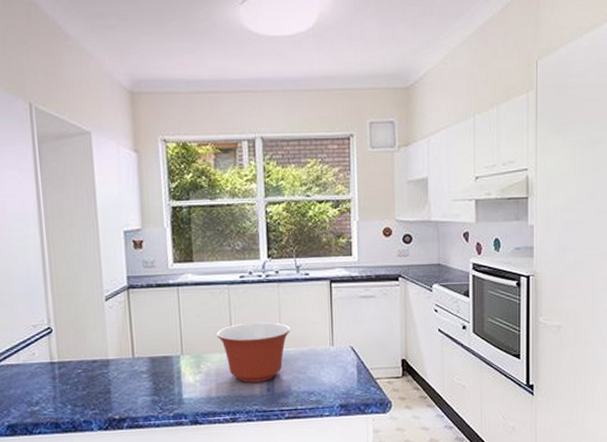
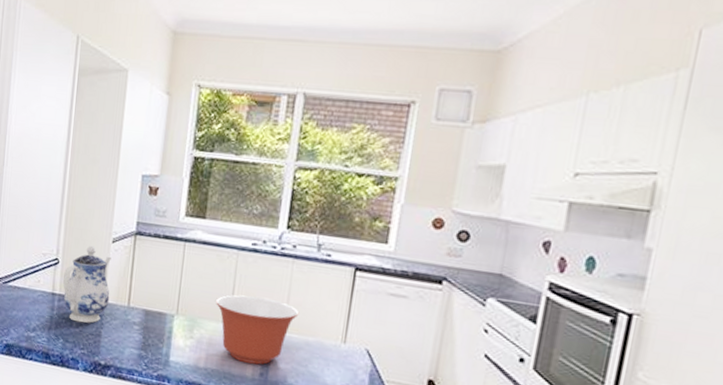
teapot: none [59,307,113,385] -> present [62,245,111,323]

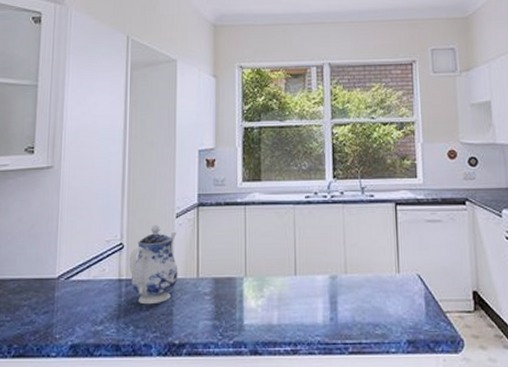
mixing bowl: present [216,295,300,365] -> none [281,244,356,310]

